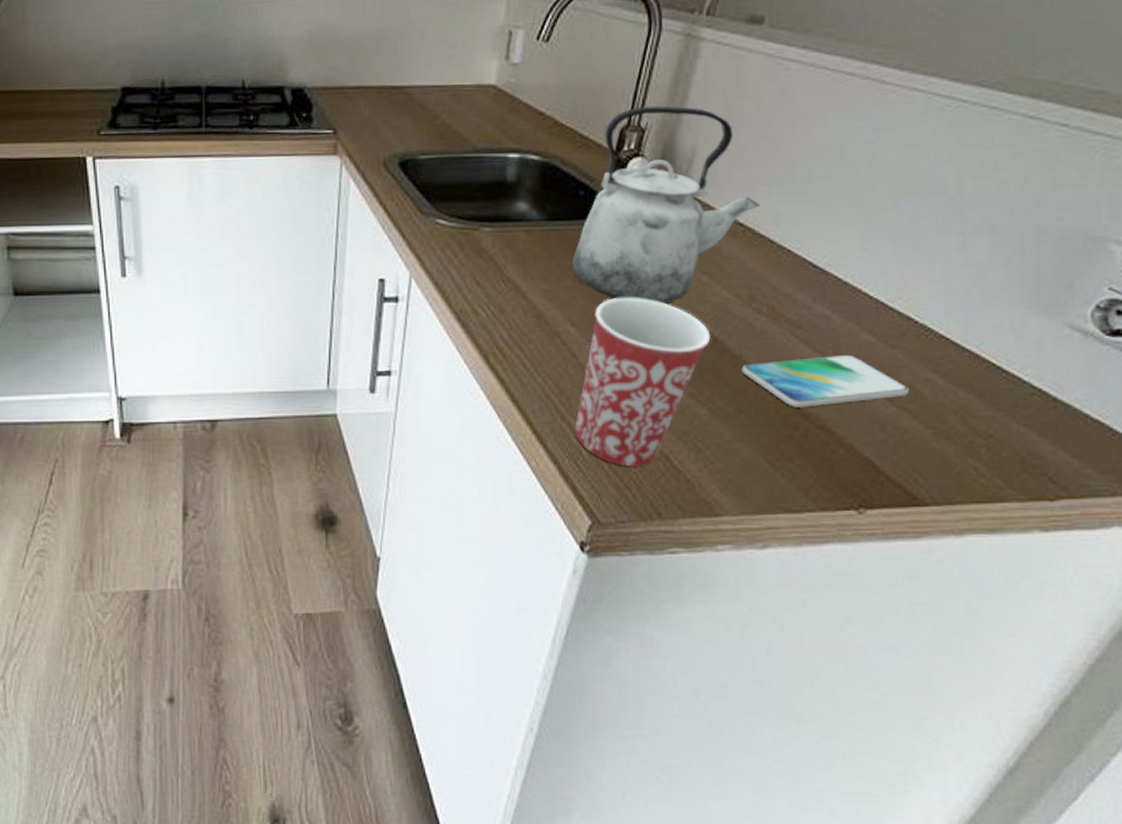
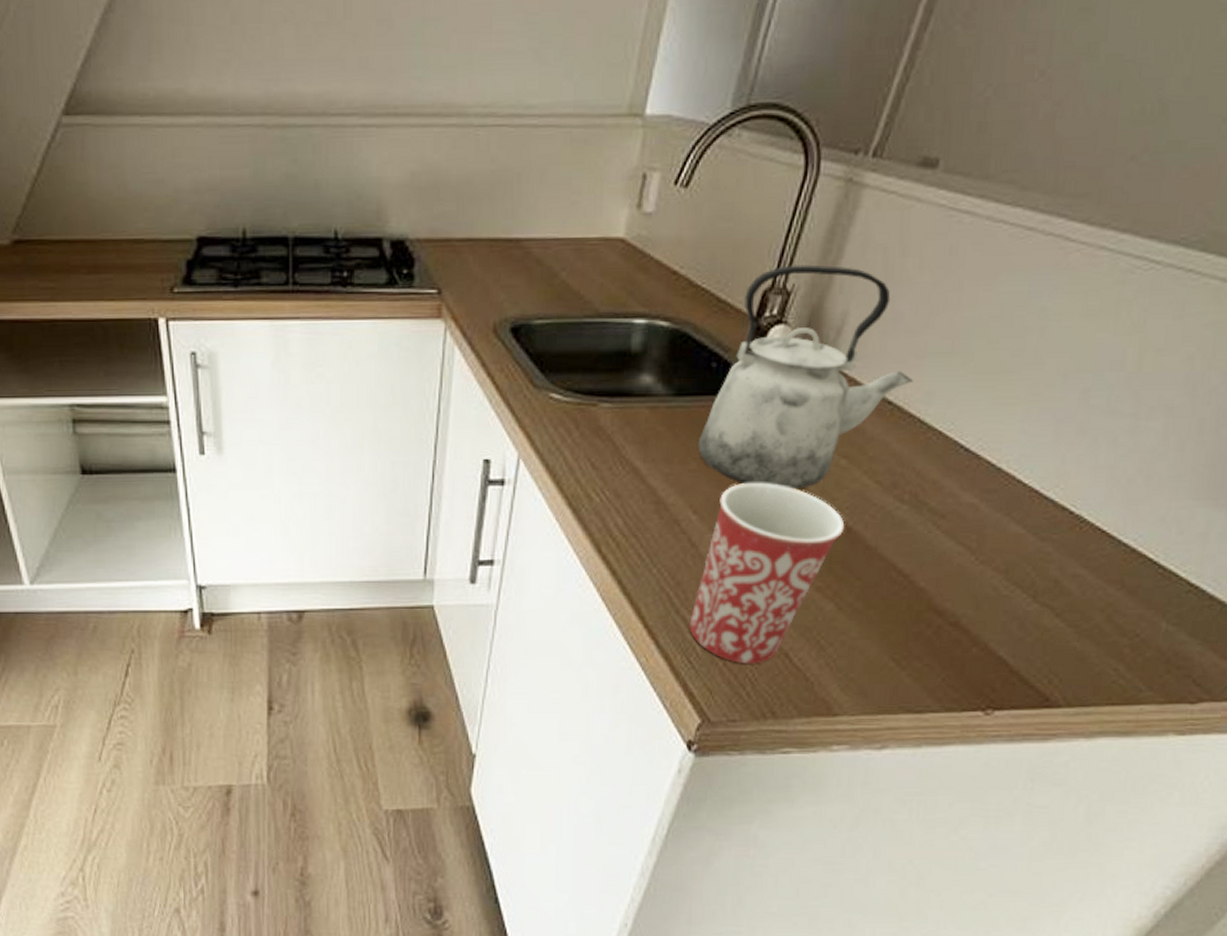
smartphone: present [742,354,910,407] -> none [875,547,1055,603]

